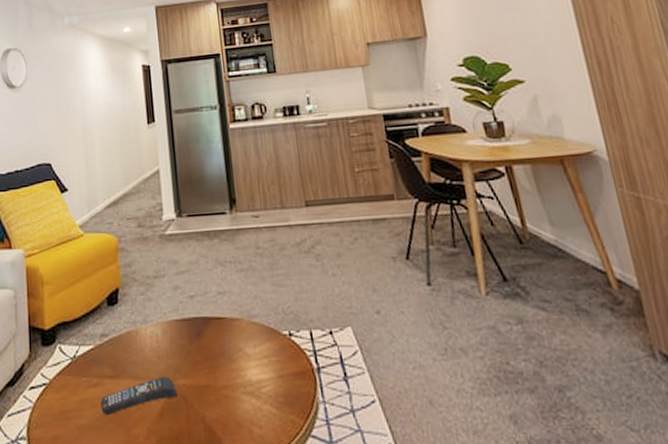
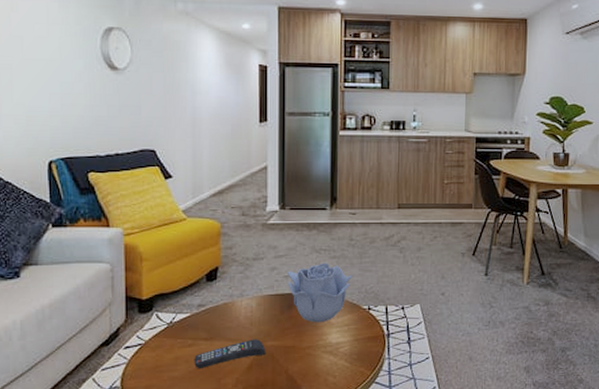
decorative bowl: none [192,277,266,355] -> present [288,262,353,323]

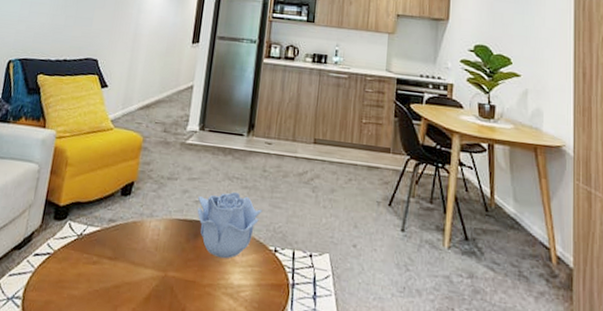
remote control: present [194,339,266,369] -> none [95,266,166,292]

